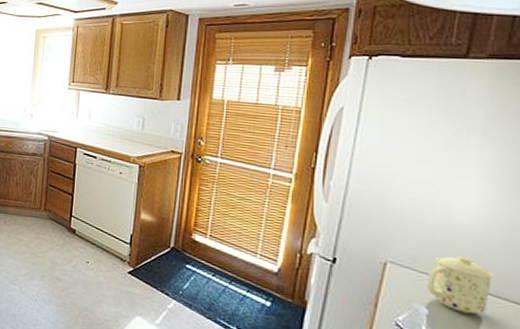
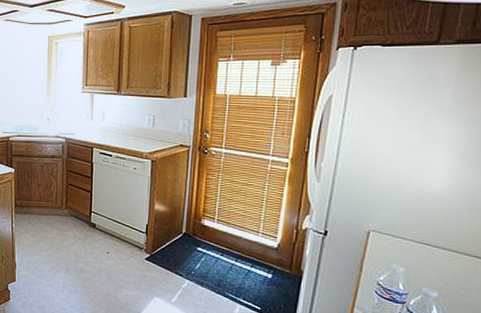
mug: present [427,256,493,315] -> none [403,221,458,270]

